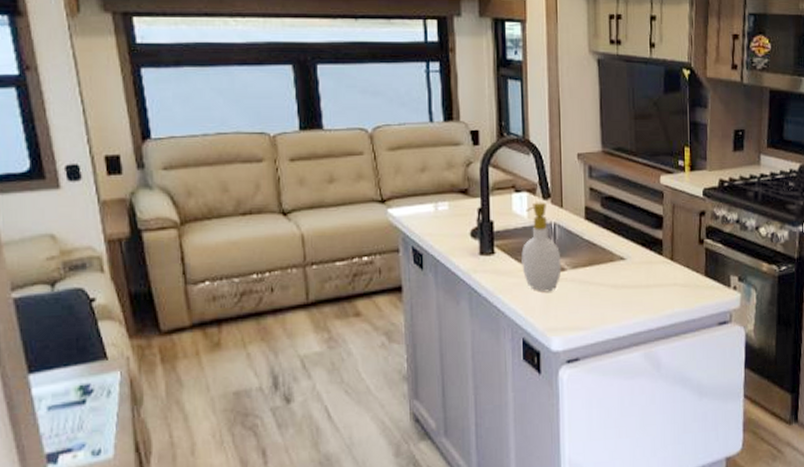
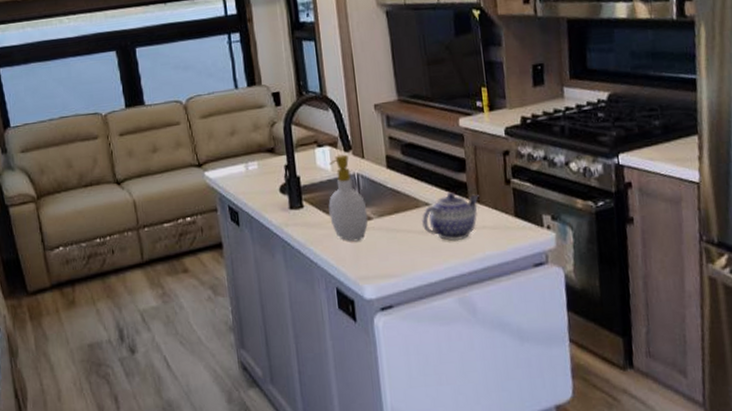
teapot: none [614,248,674,297] -> present [421,192,480,242]

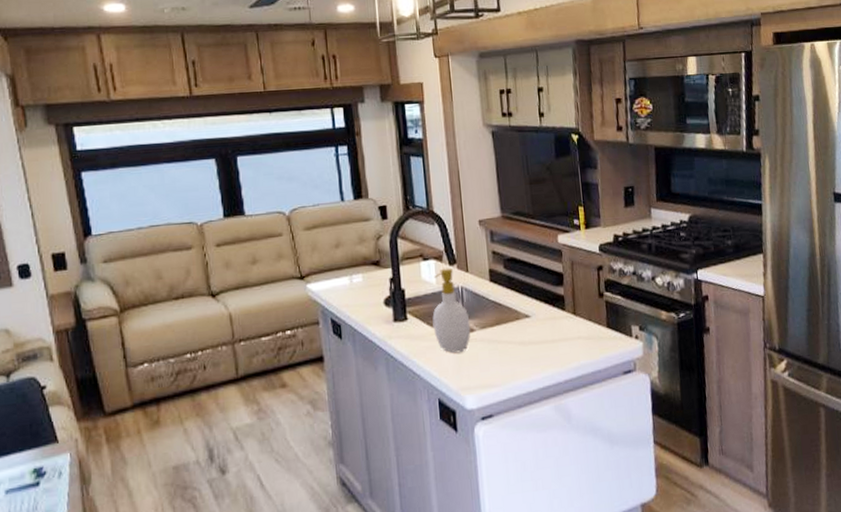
teapot: present [421,192,480,242] -> none [521,305,576,352]

